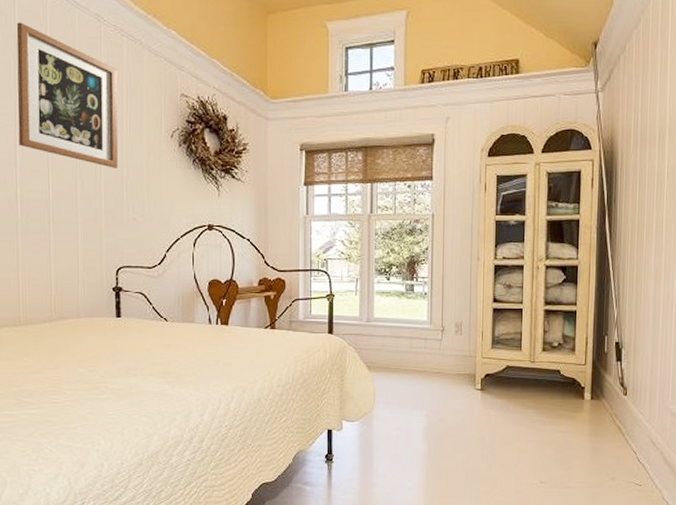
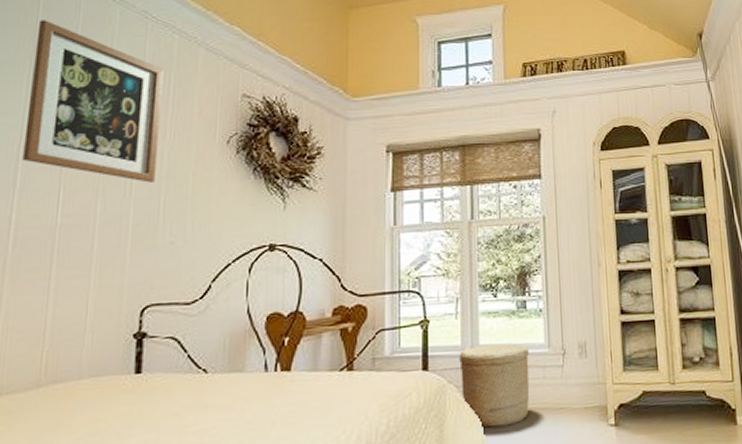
woven basket: none [357,317,414,382] -> present [459,343,530,428]

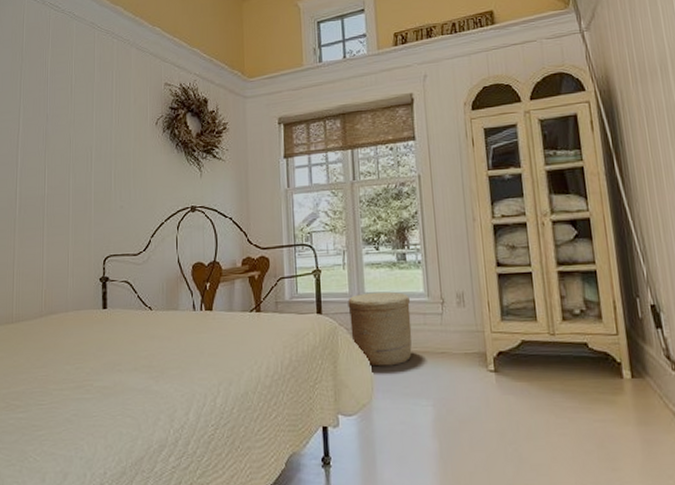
wall art: present [22,20,164,183] -> none [20,38,108,160]

